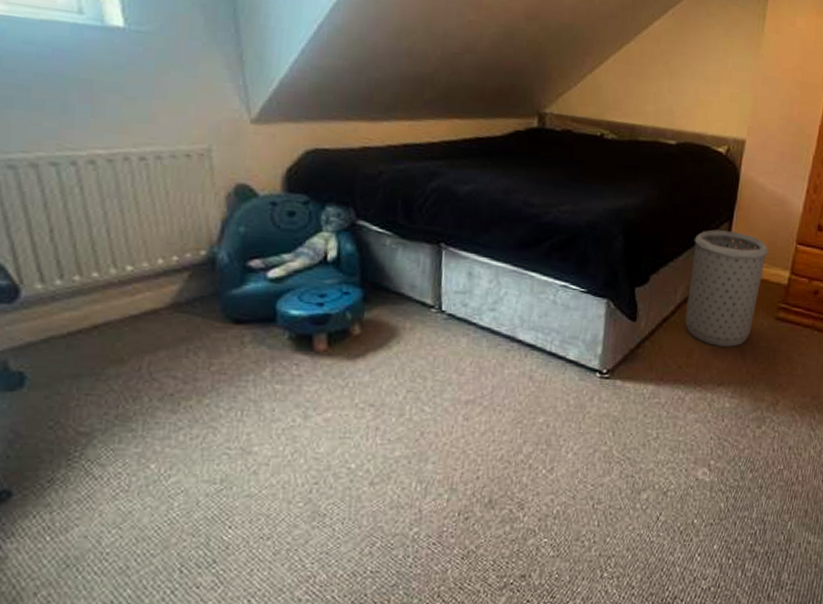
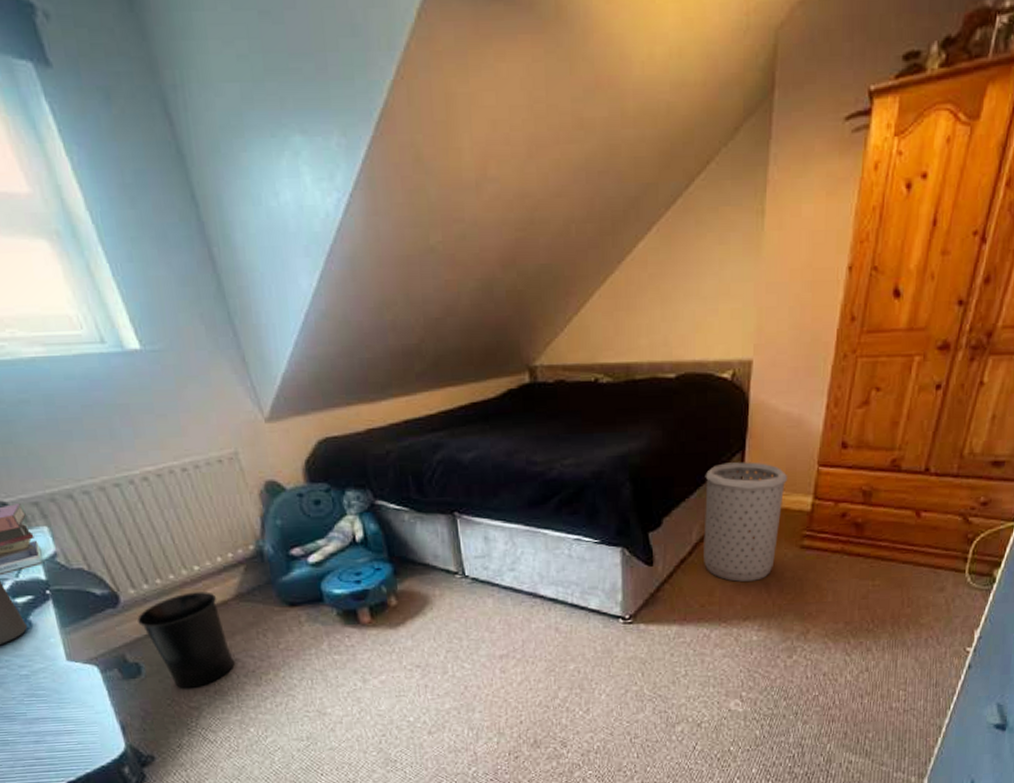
waste bin: none [37,295,150,410] -> present [137,591,234,689]

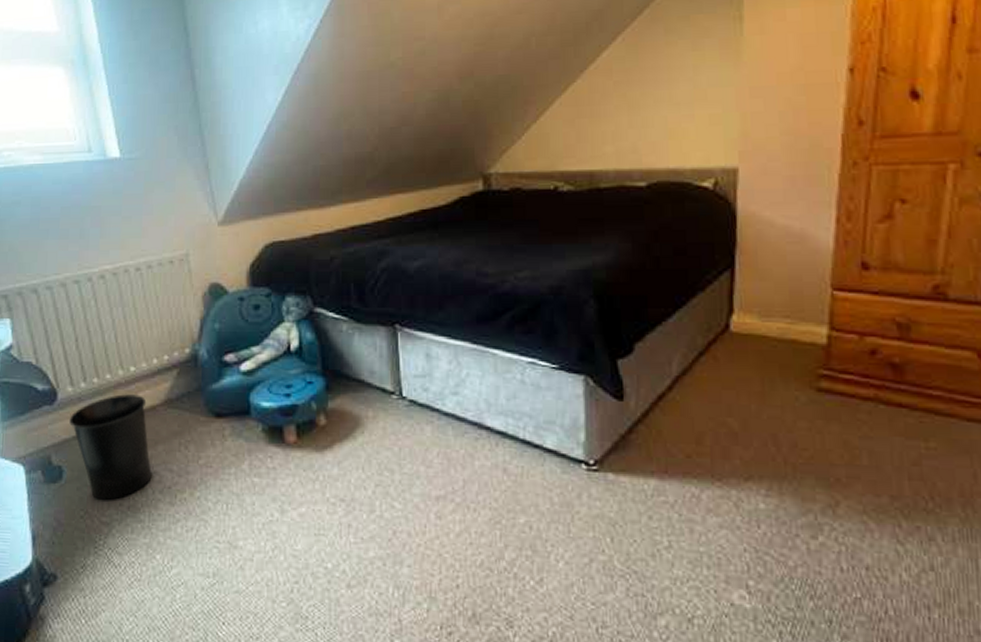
laundry basket: present [704,462,788,582] -> none [685,282,793,429]

